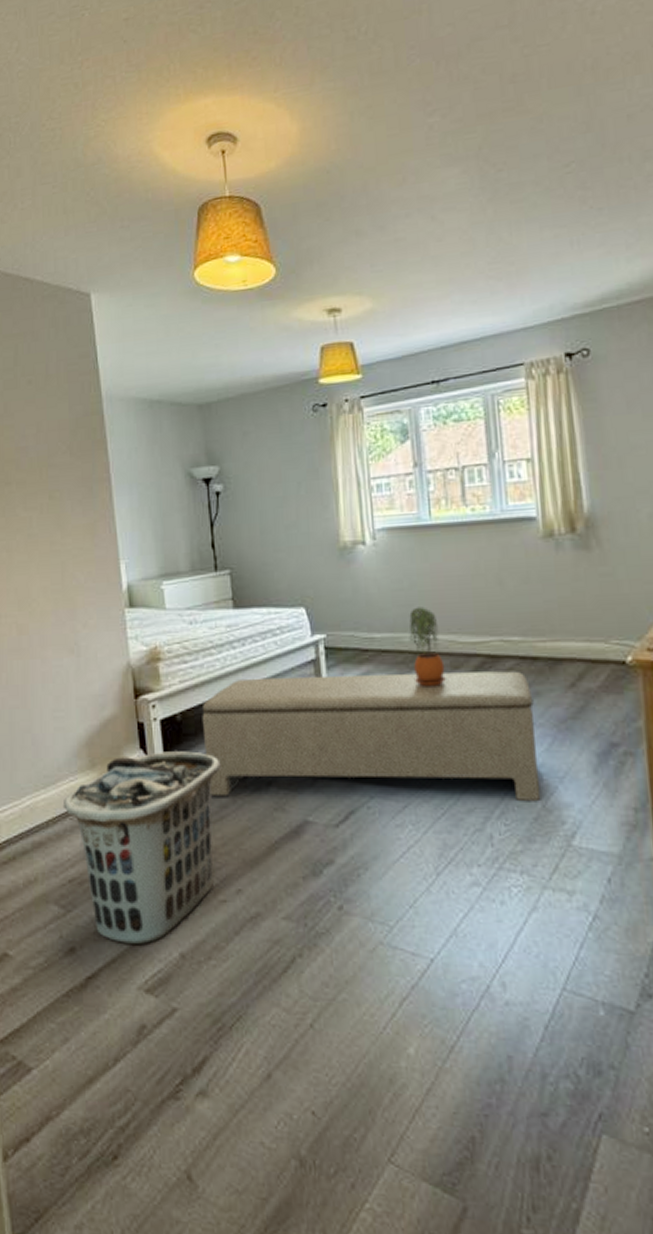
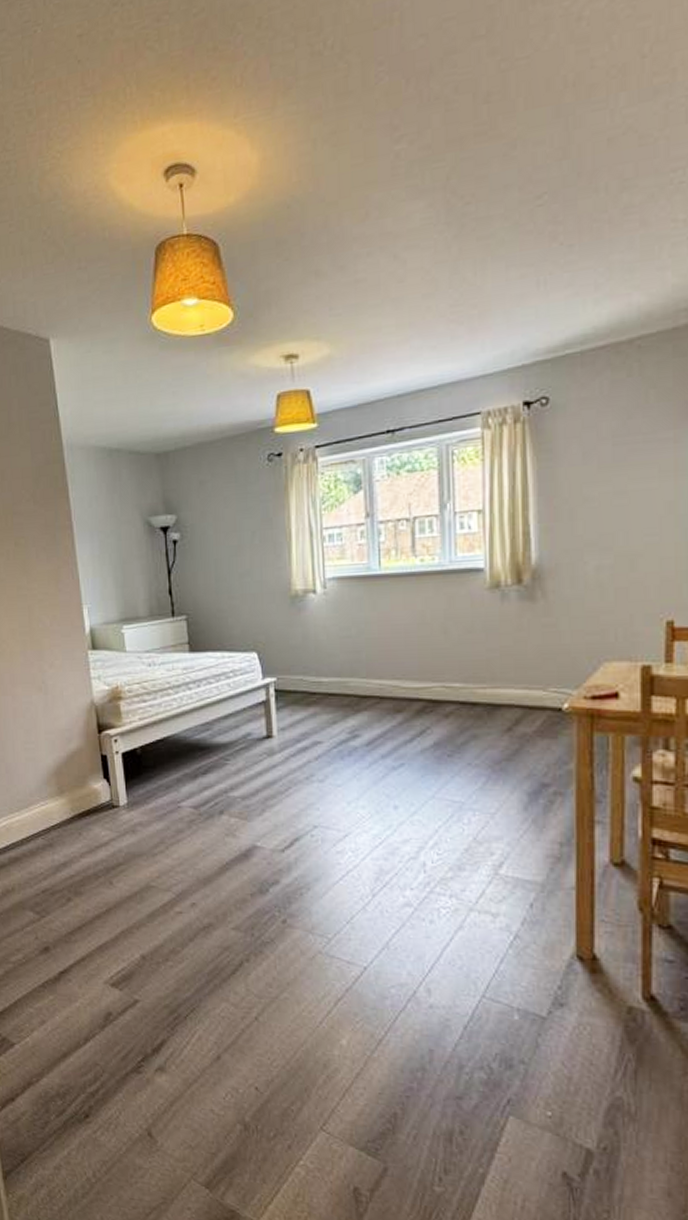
clothes hamper: present [62,751,221,945] -> none [35,781,177,947]
bench: present [202,671,541,802] -> none [160,715,473,835]
potted plant: present [409,607,446,687] -> none [355,653,388,729]

